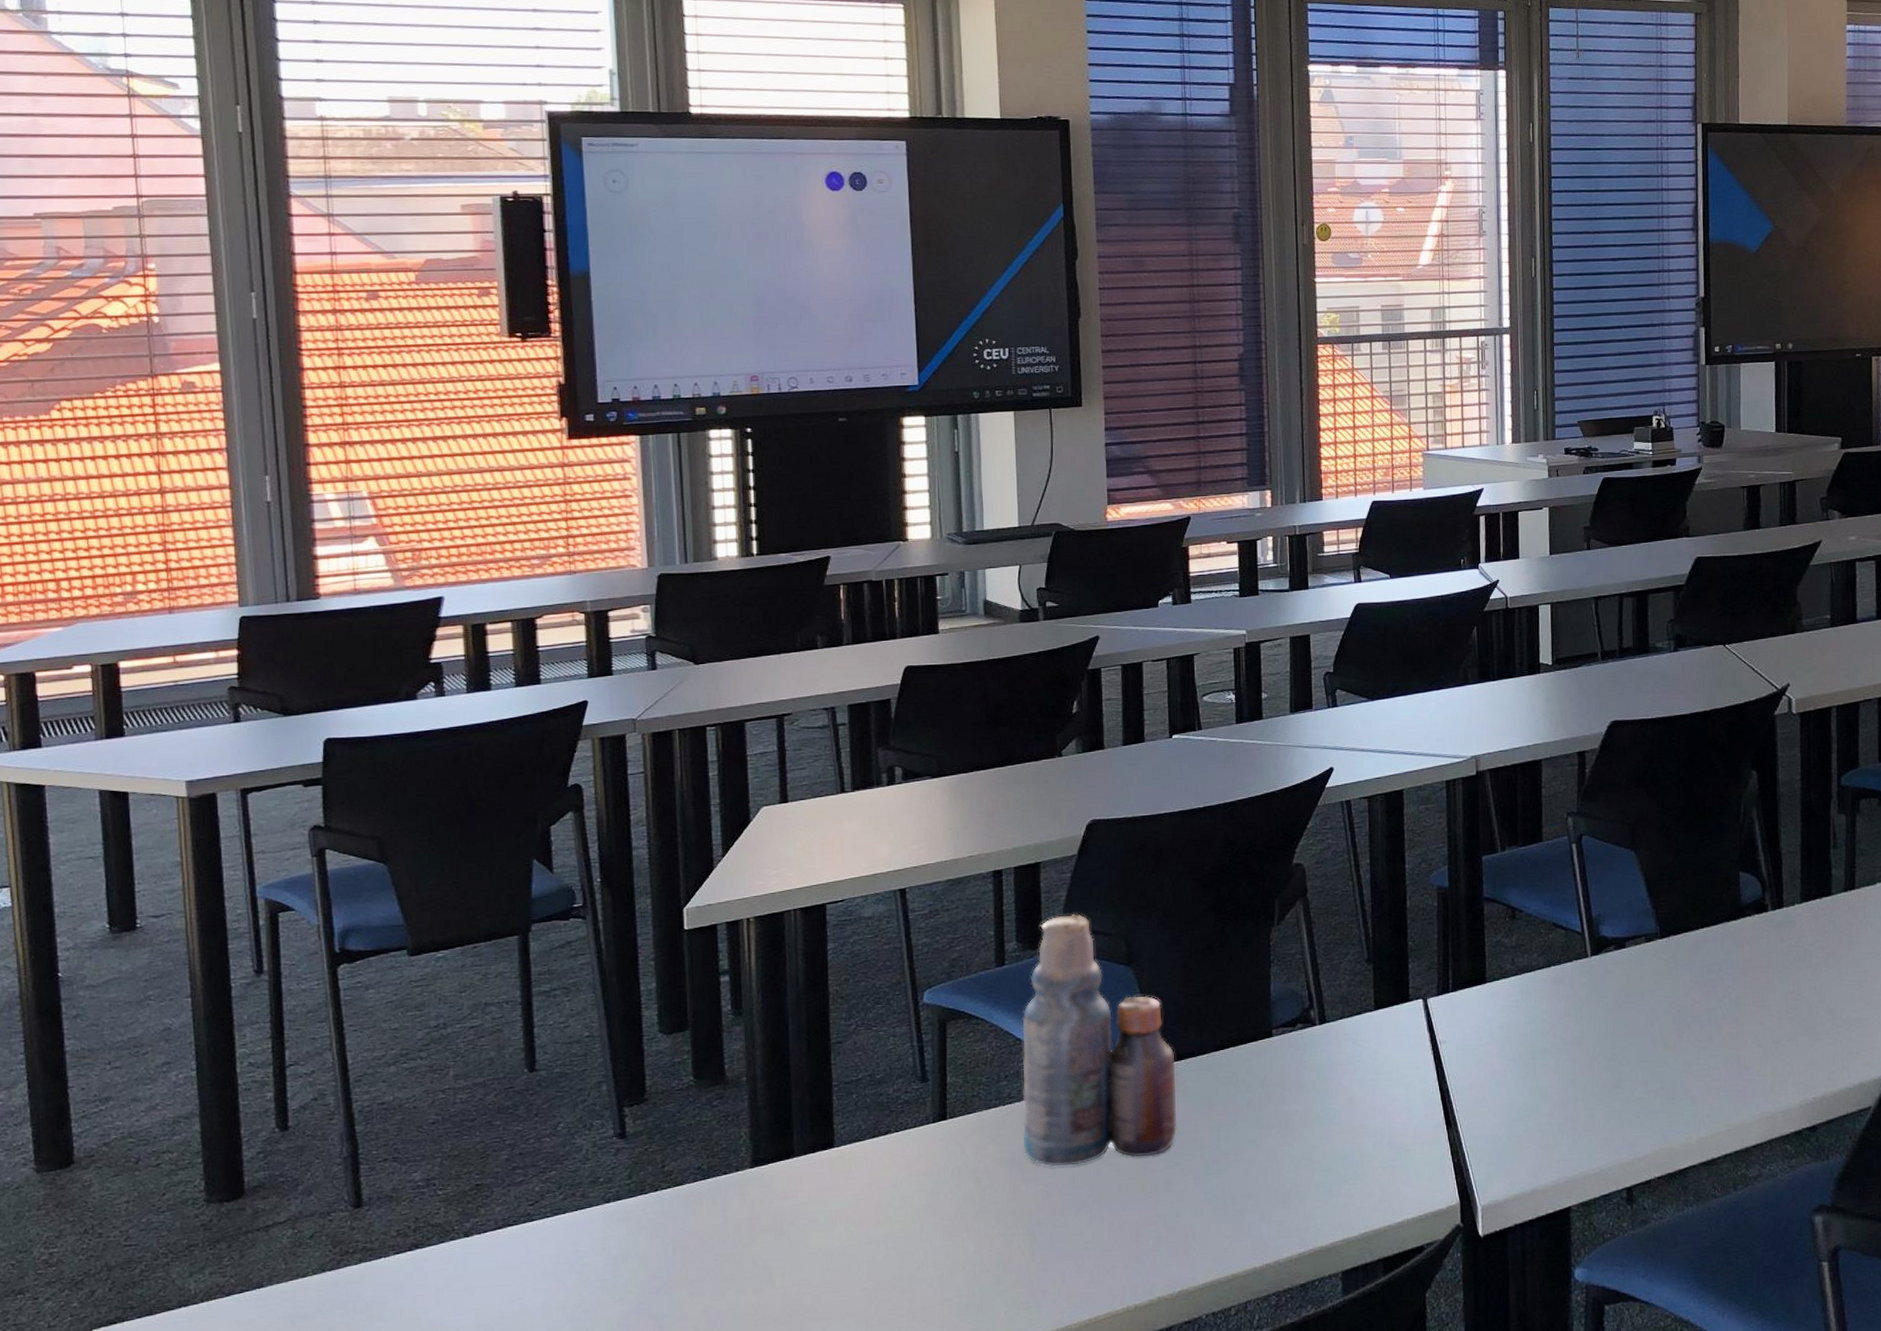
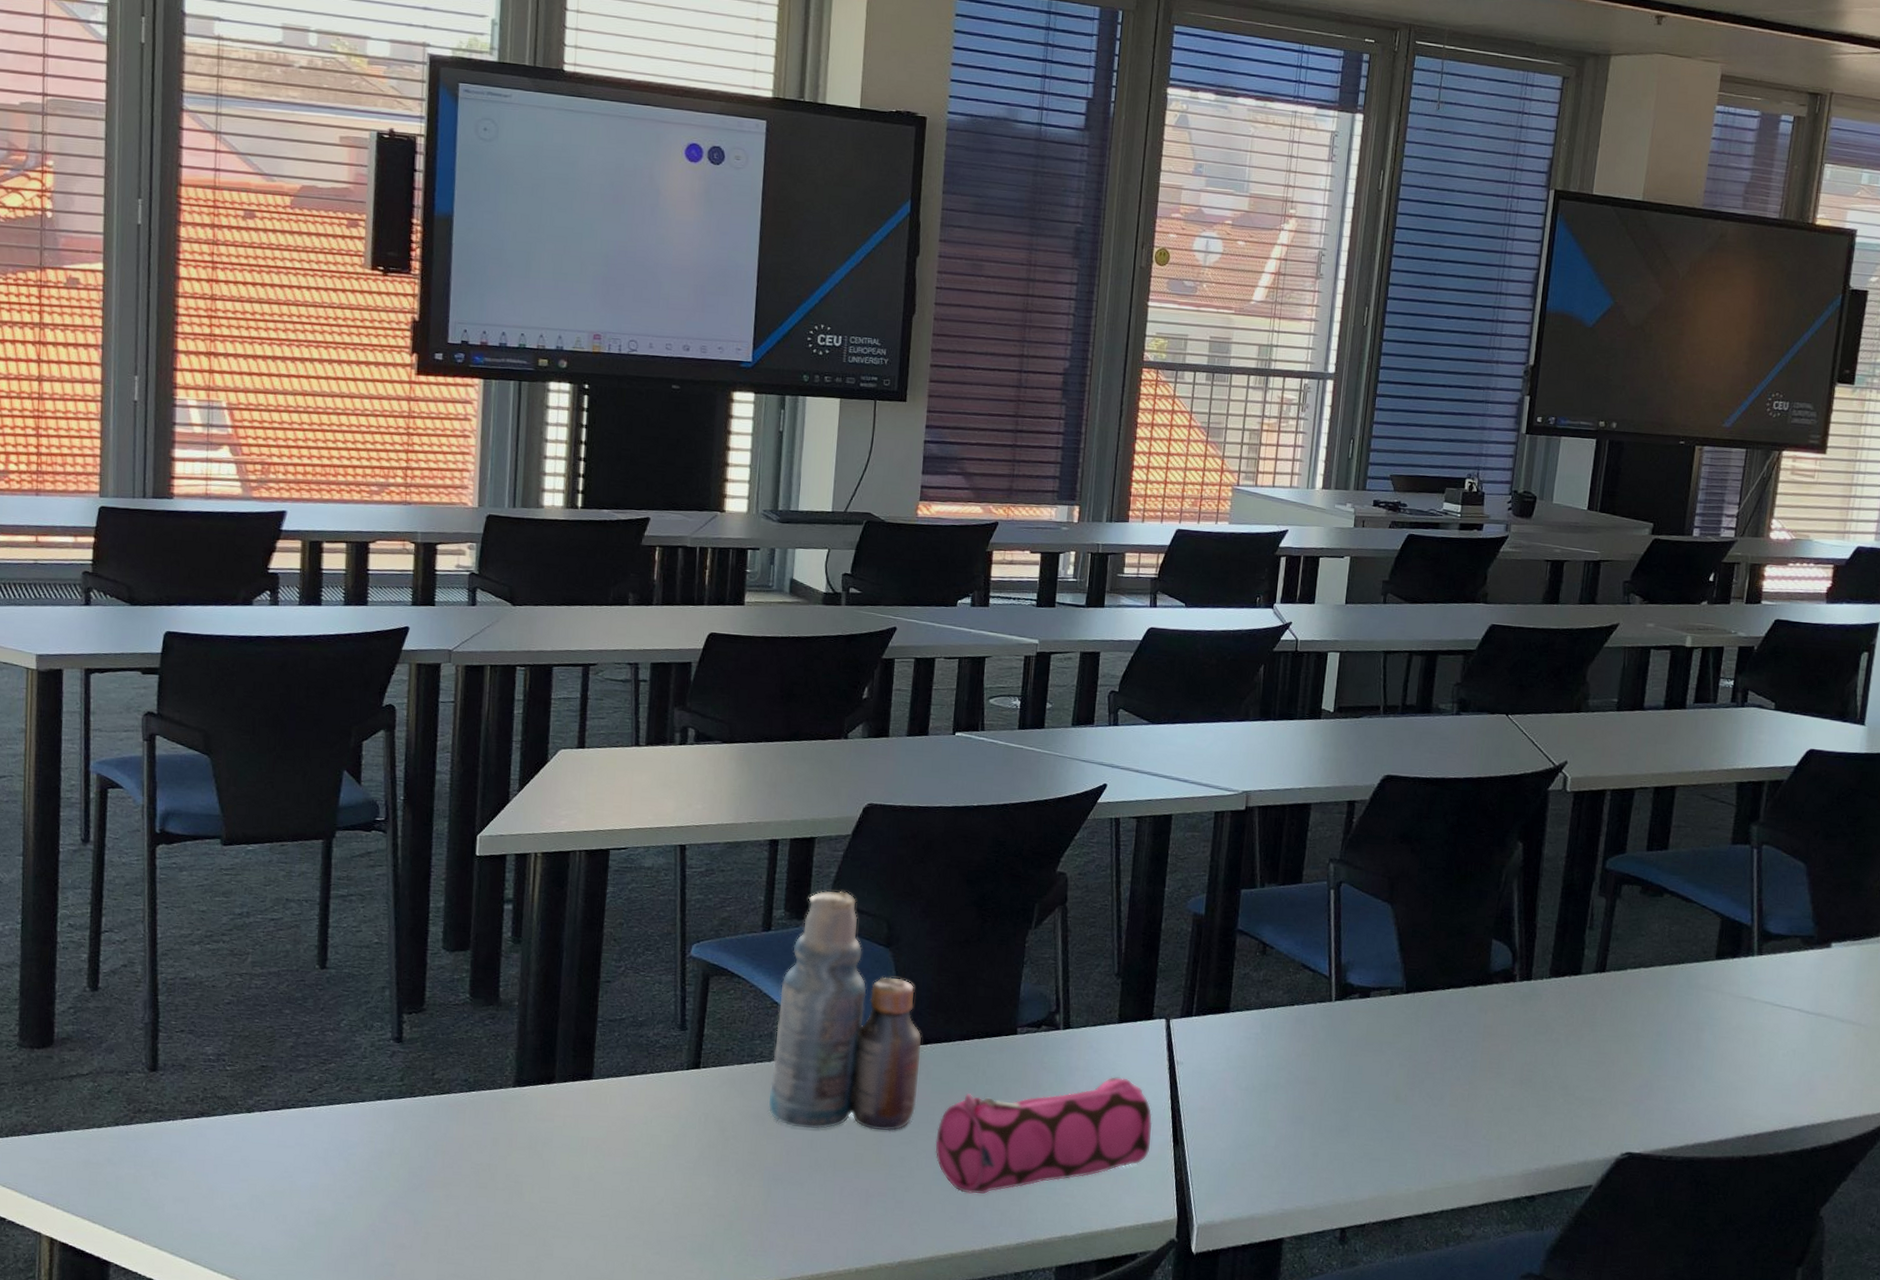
pencil case: none [1202,1065,1424,1209] -> present [935,1076,1153,1194]

